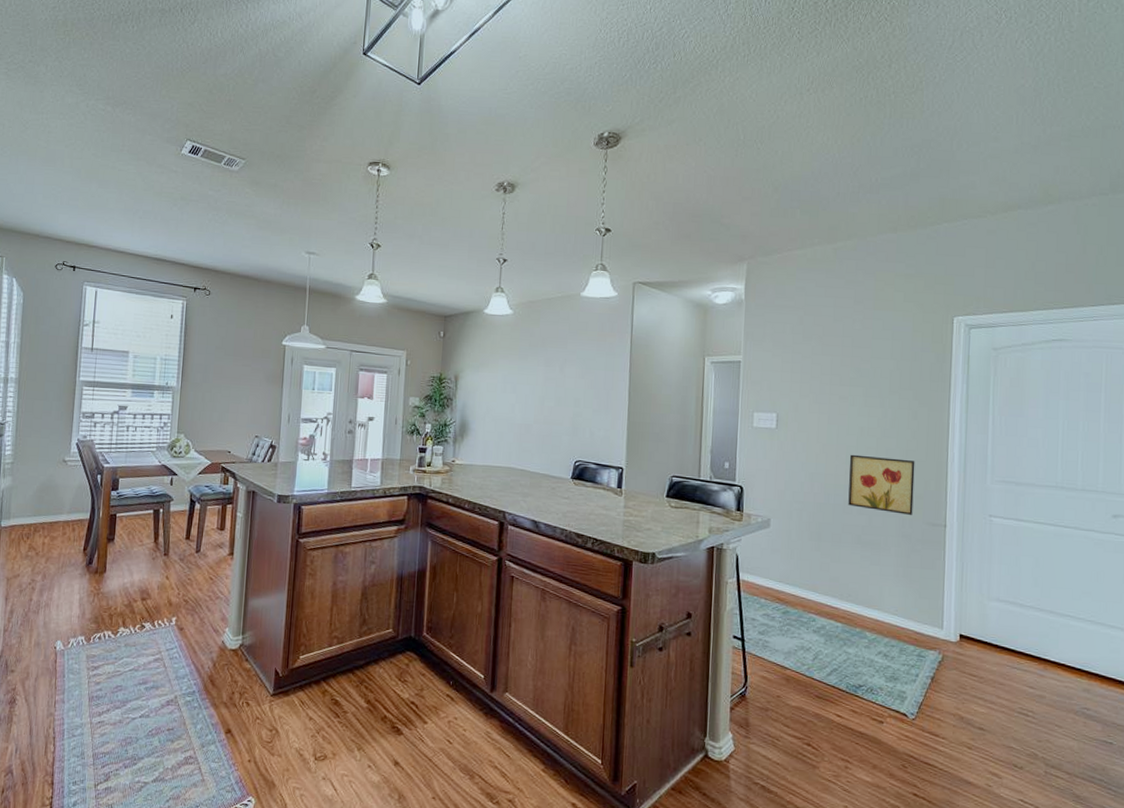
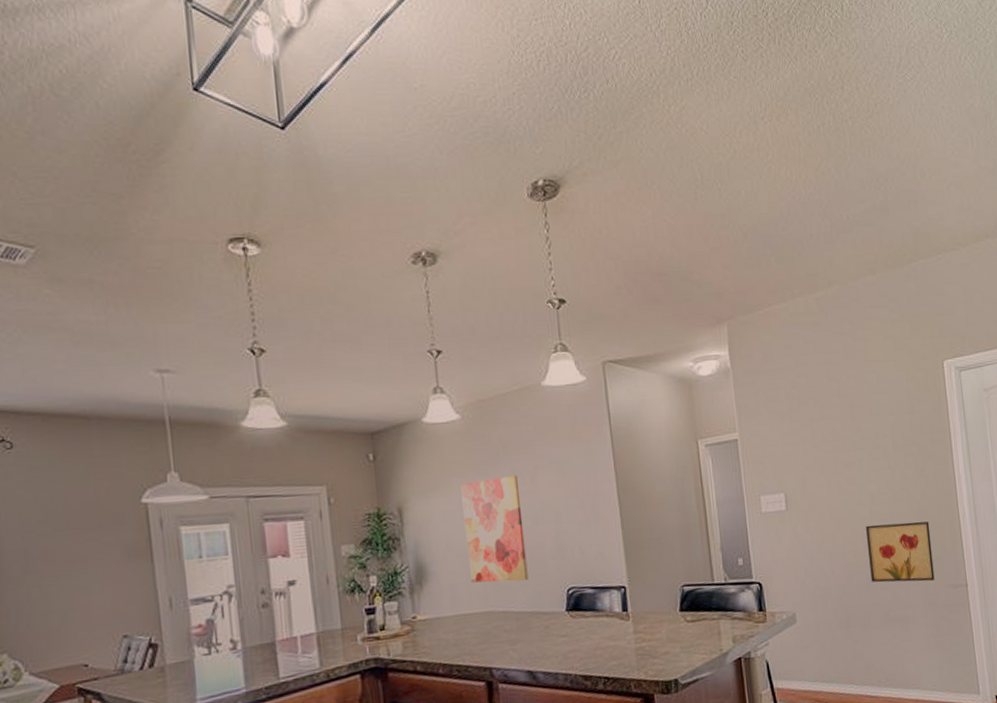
wall art: none [501,363,549,448] -> present [461,475,528,583]

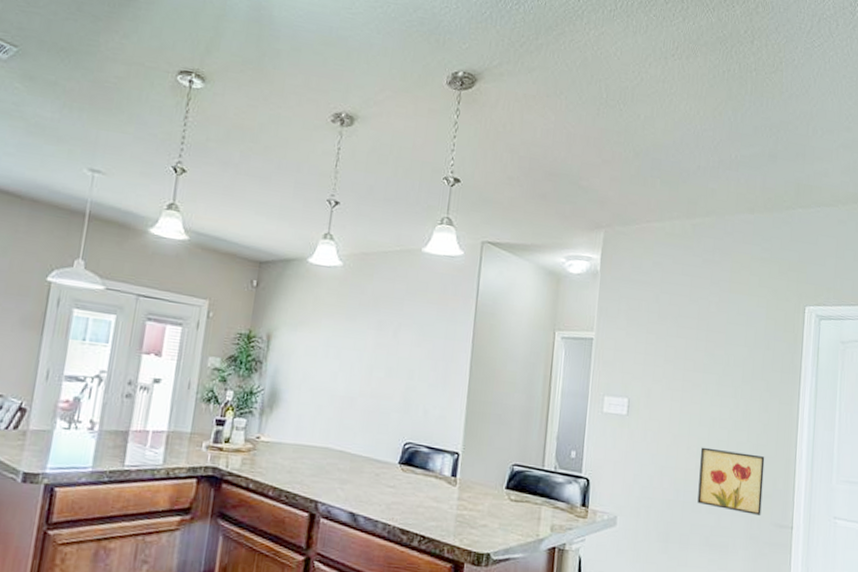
wall art: present [461,475,528,583] -> none [318,324,381,426]

